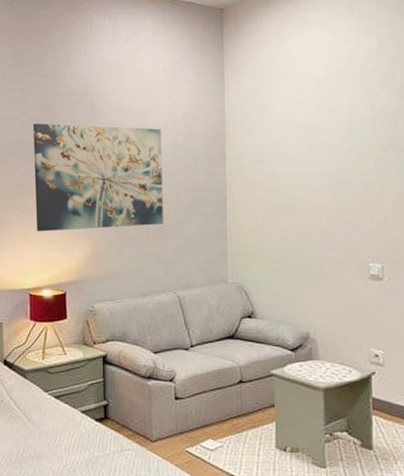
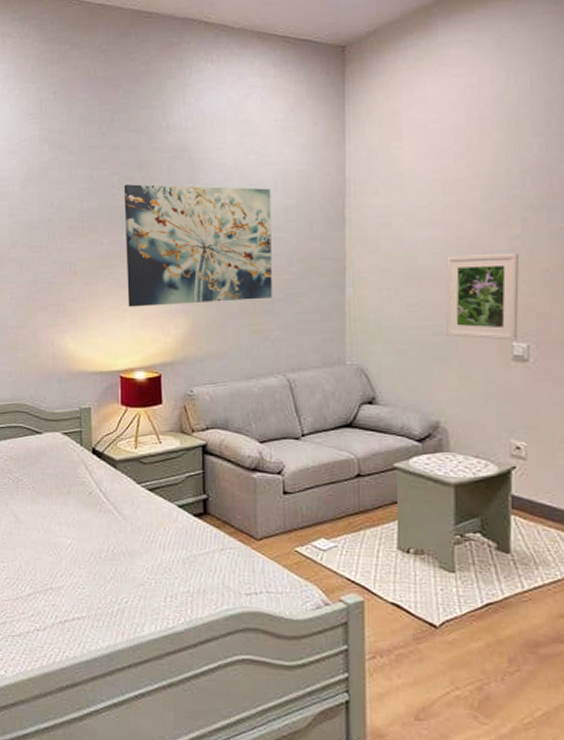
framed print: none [312,187,374,262] -> present [446,253,519,341]

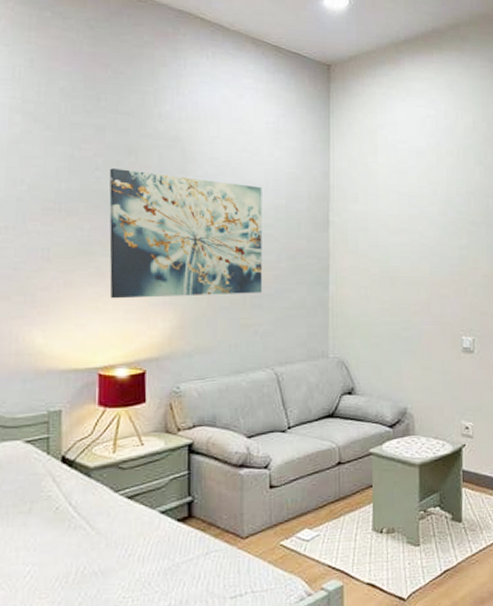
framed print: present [446,253,519,341] -> none [411,260,467,335]

